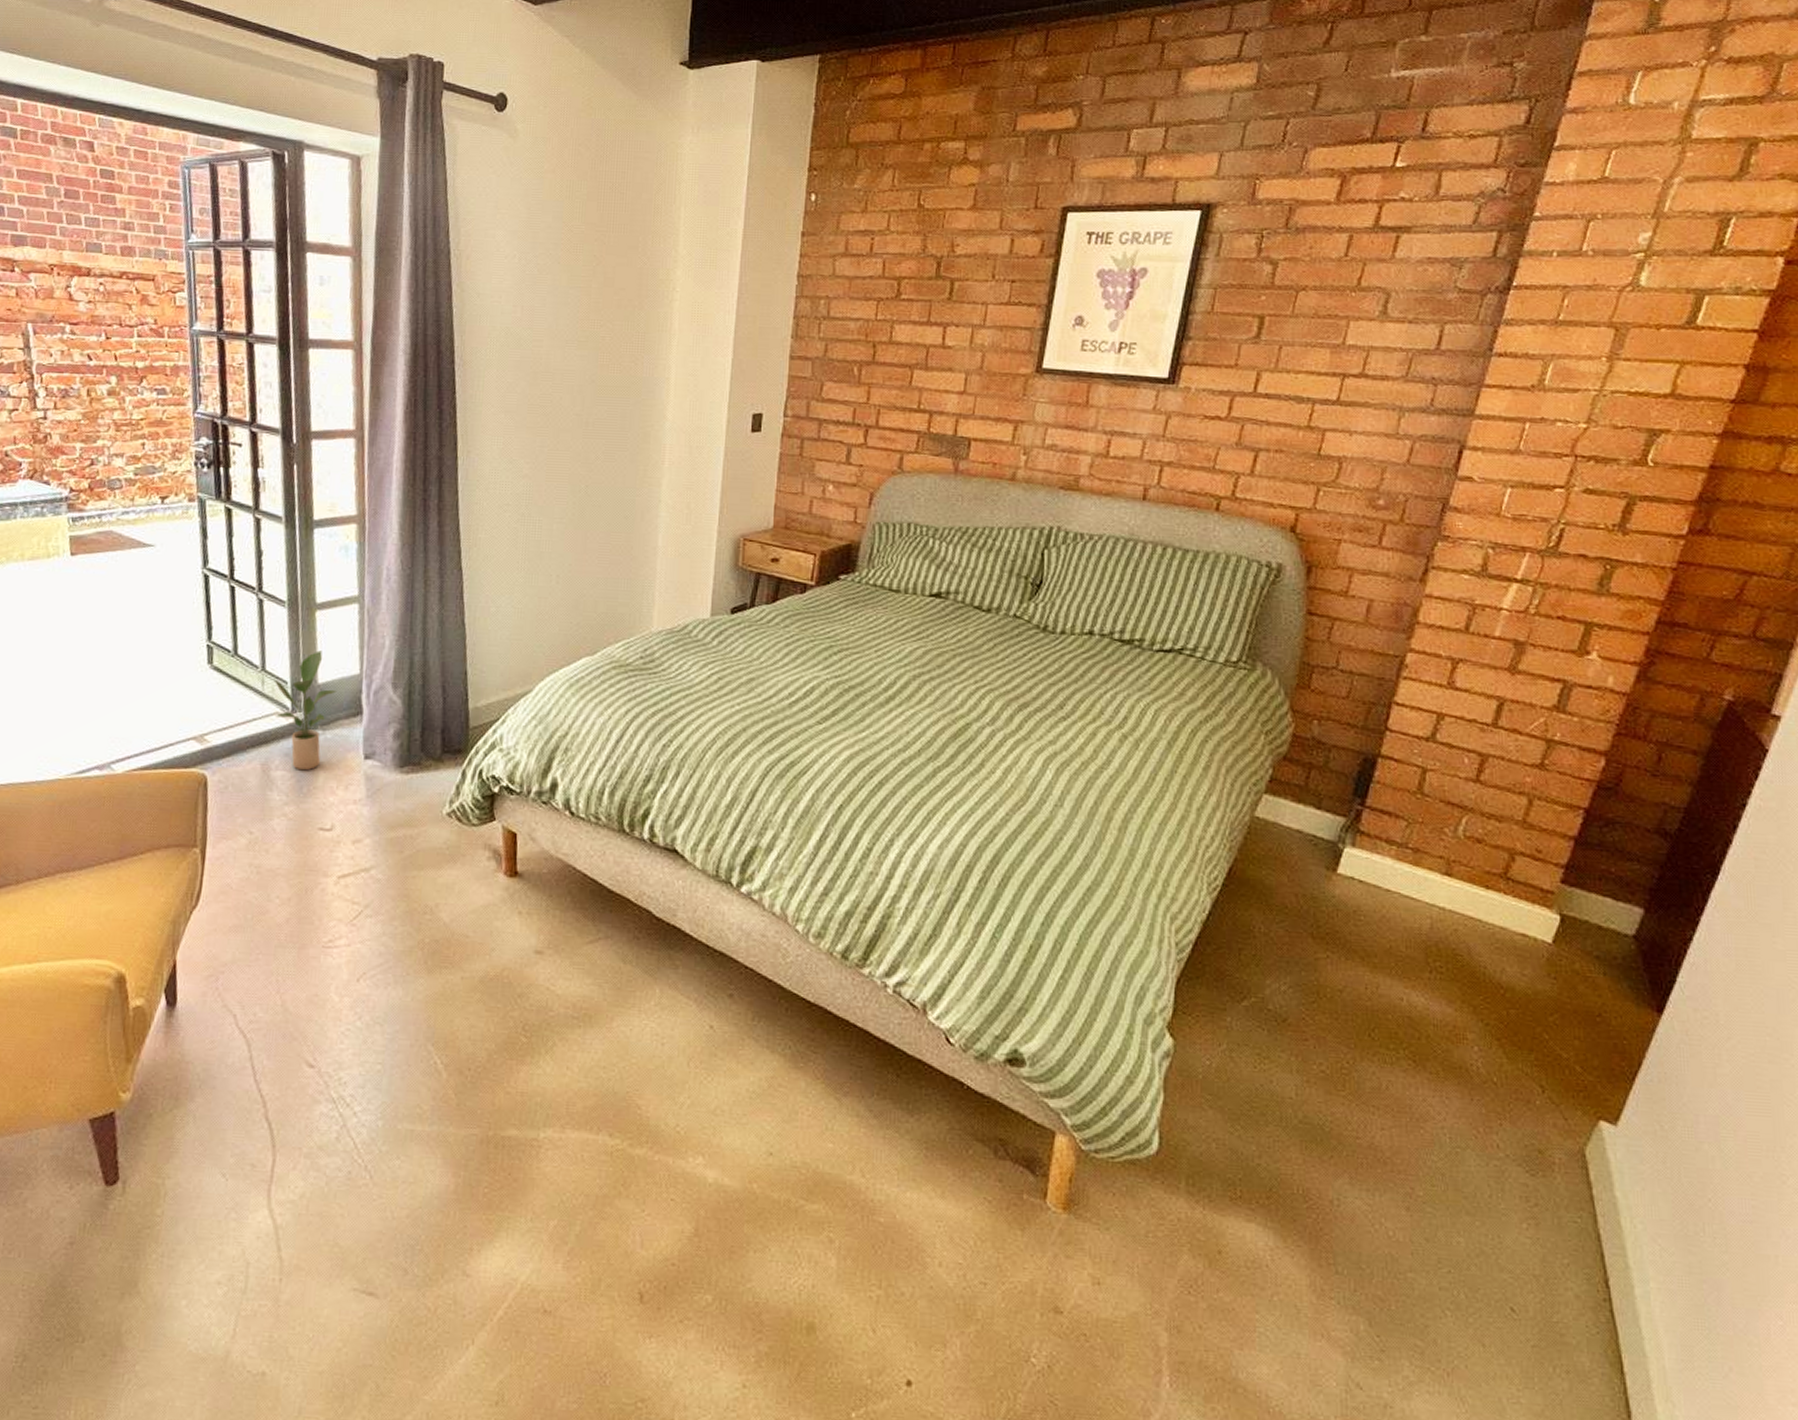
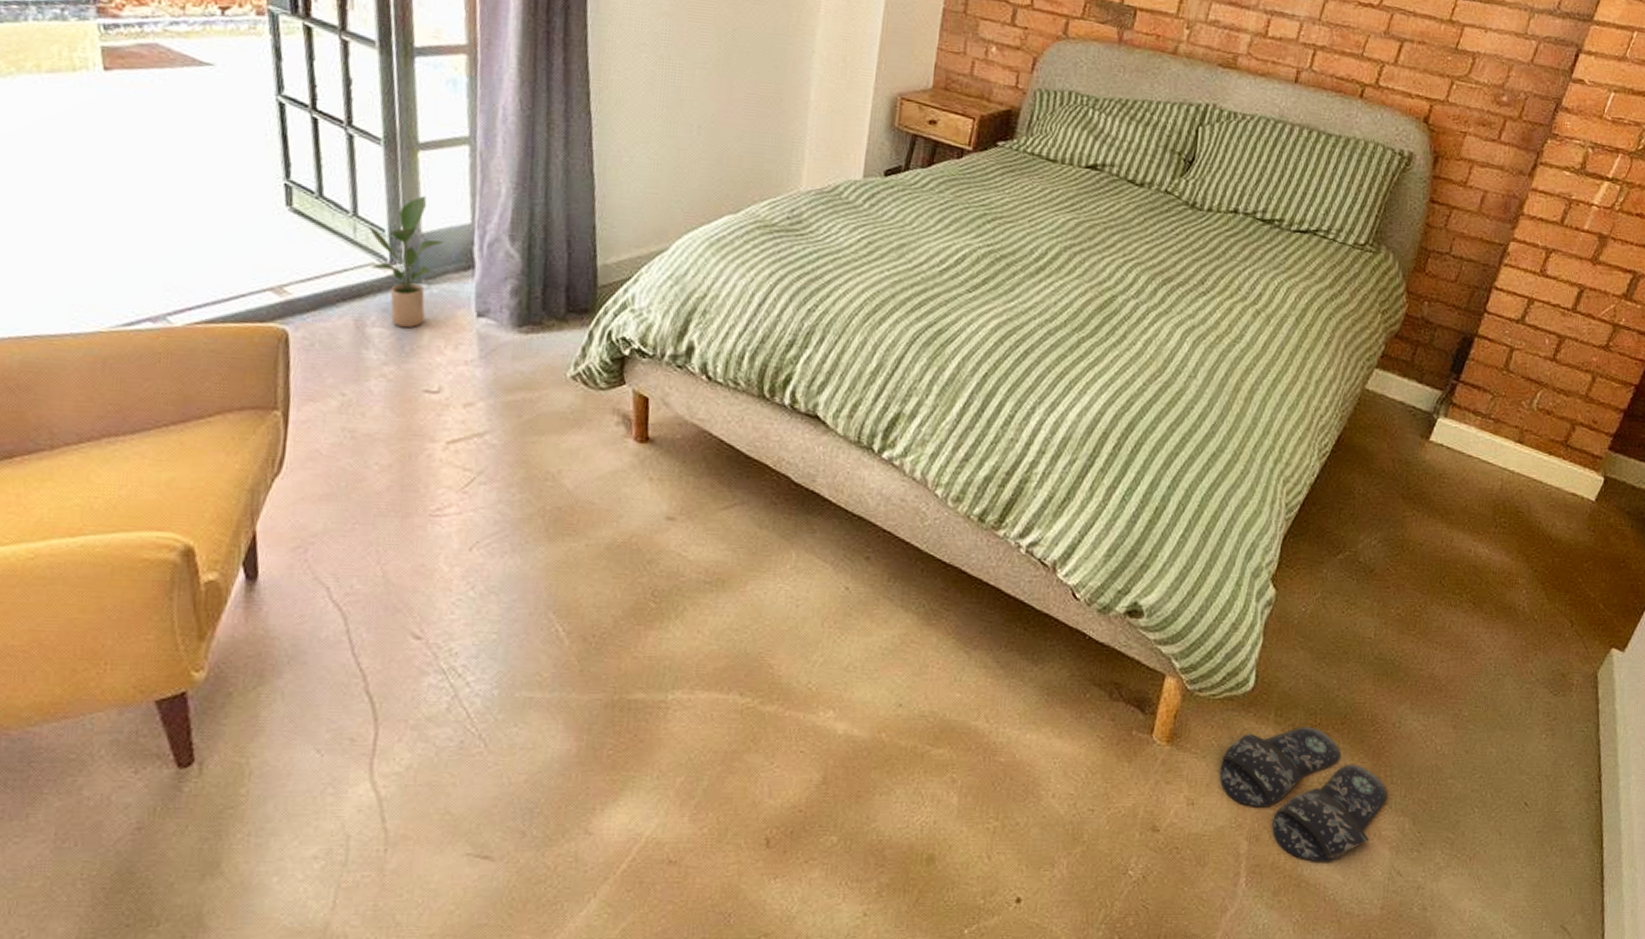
slippers: none [1127,1199,1334,1366] -> present [1220,727,1388,862]

